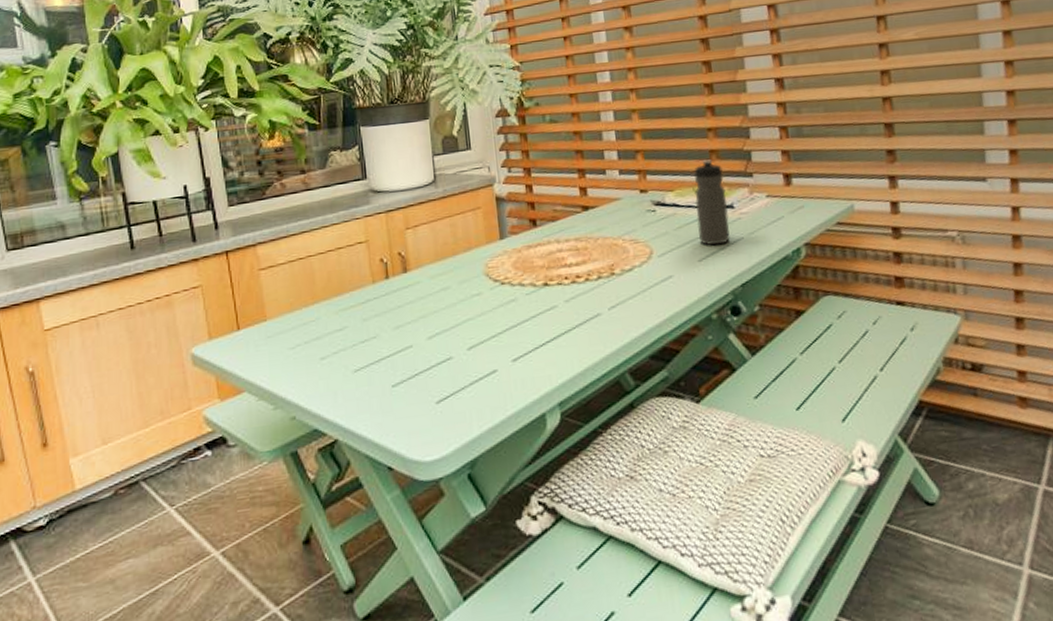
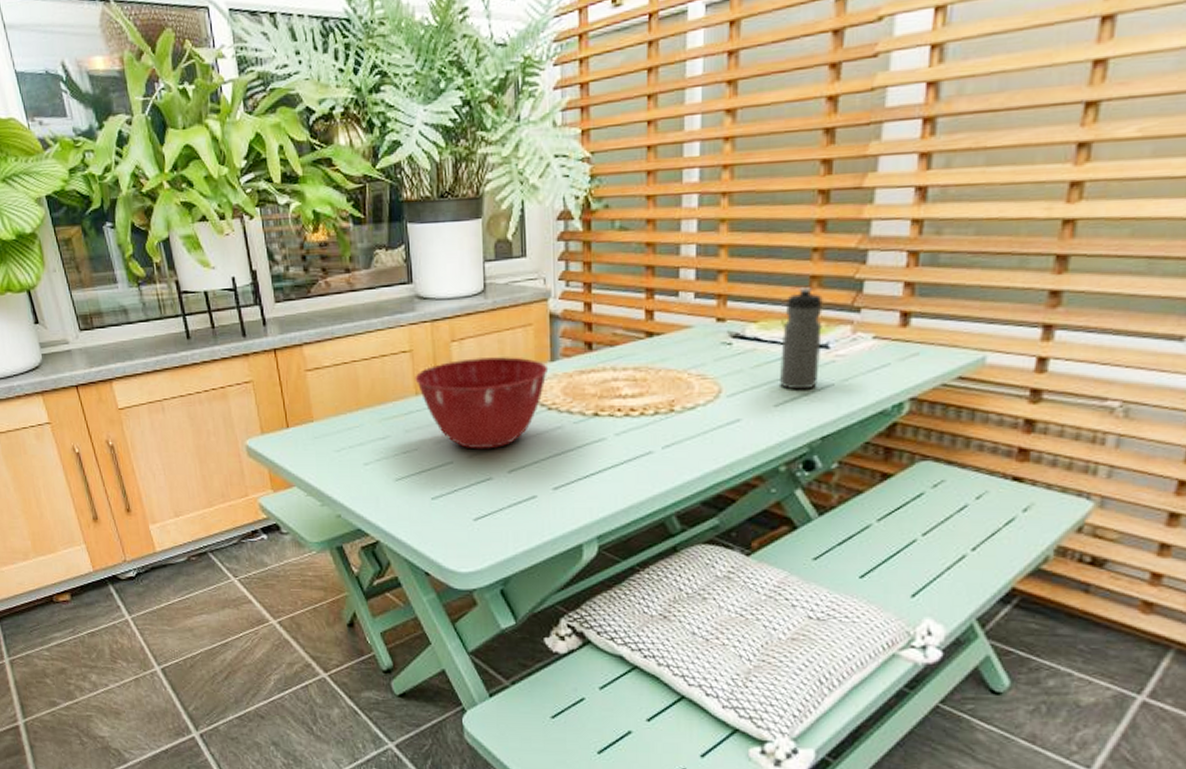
mixing bowl: none [371,238,499,331] -> present [415,357,549,449]

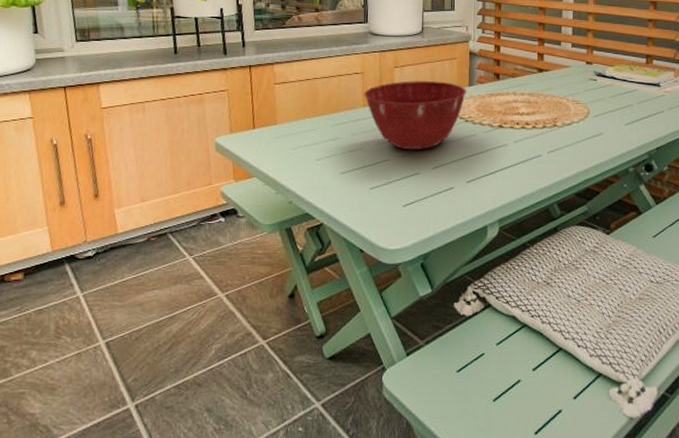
water bottle: present [780,287,823,390] -> none [629,45,655,114]

